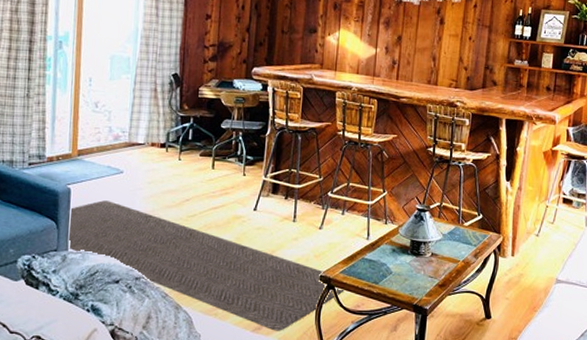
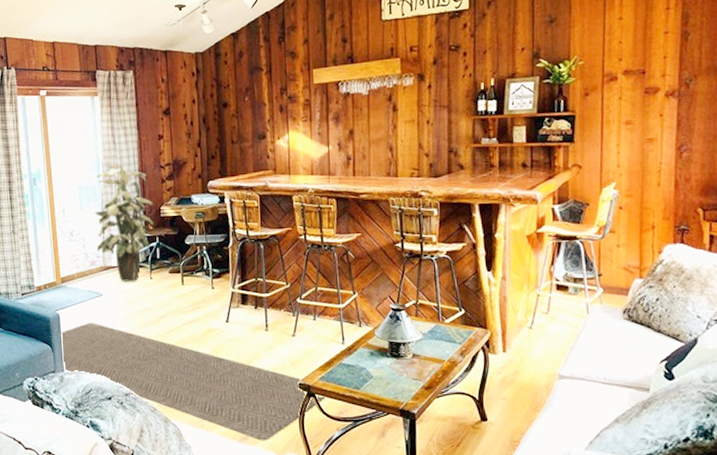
indoor plant: none [122,38,192,161] -> present [94,164,154,282]

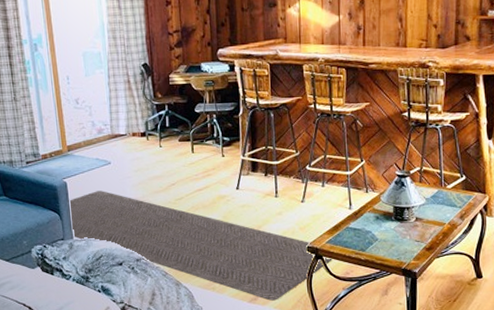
indoor plant: present [94,164,154,282] -> none [100,30,163,150]

